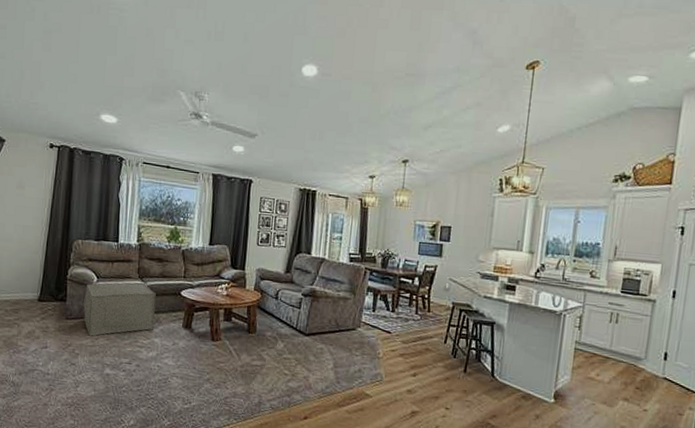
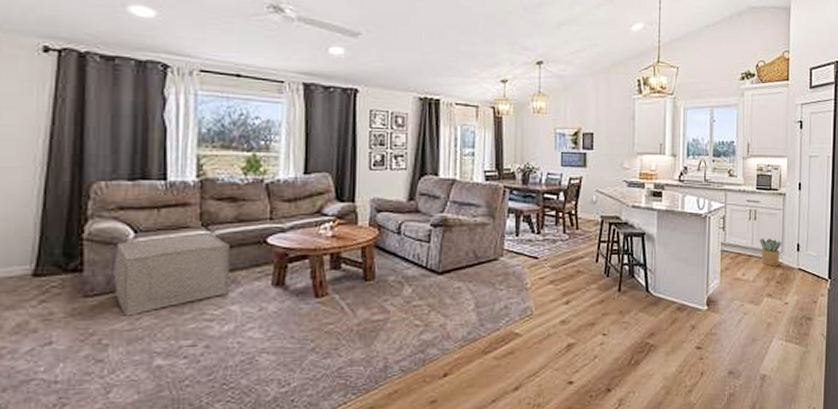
potted plant: none [619,342,646,372] -> present [760,238,782,267]

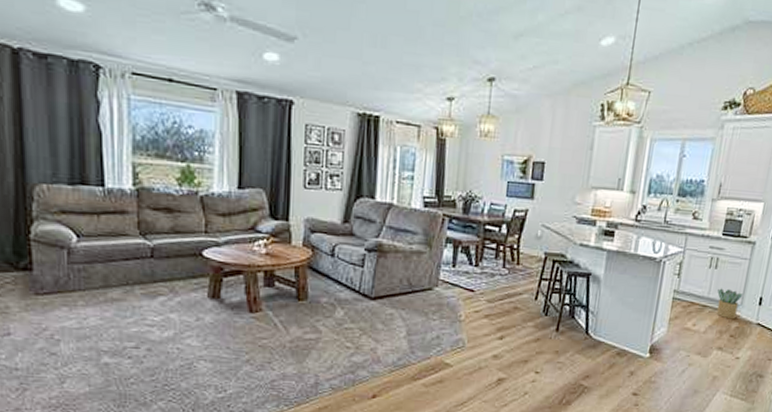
ottoman: present [113,232,230,316] -> none [60,241,169,316]

